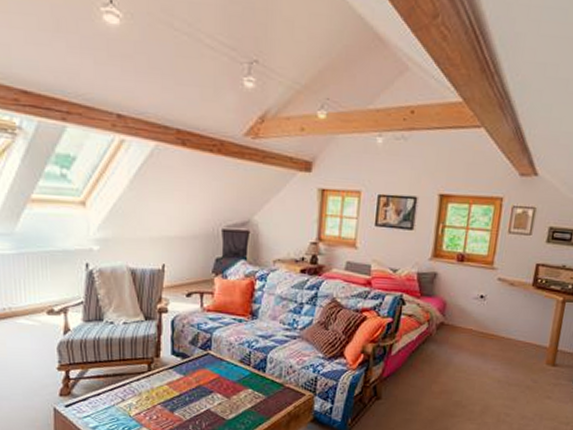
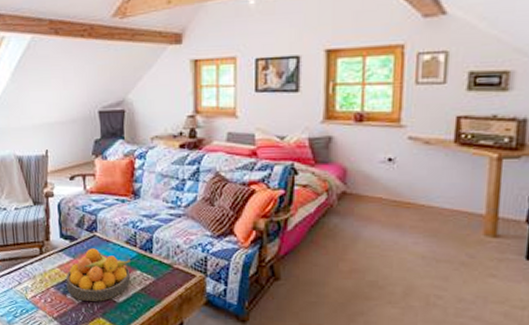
fruit bowl: none [174,366,243,419] -> present [66,248,130,301]

